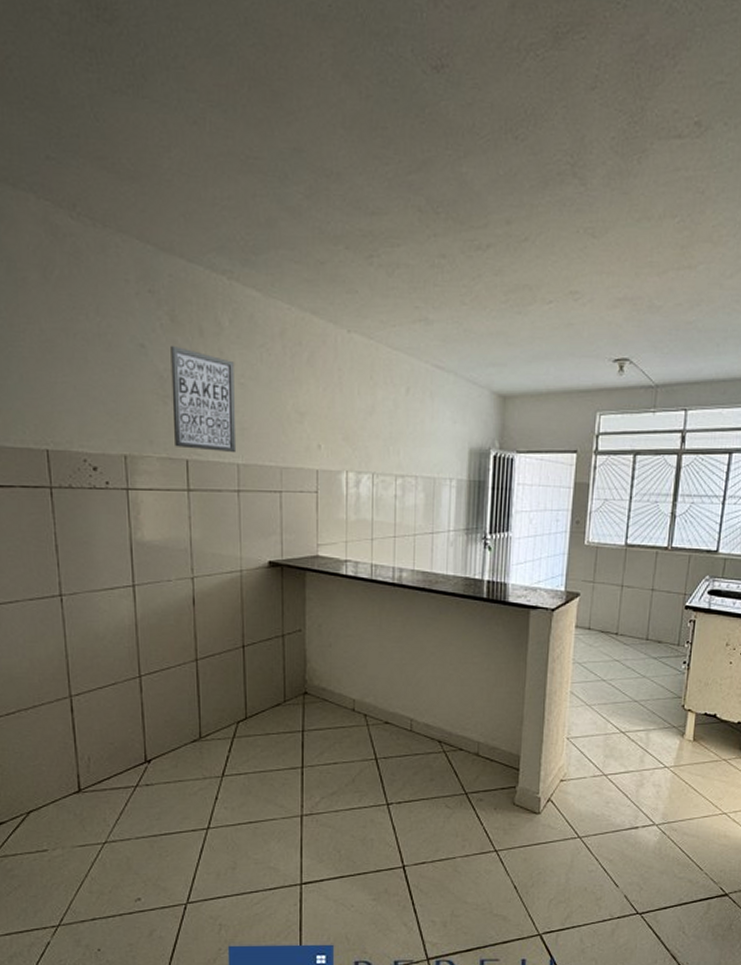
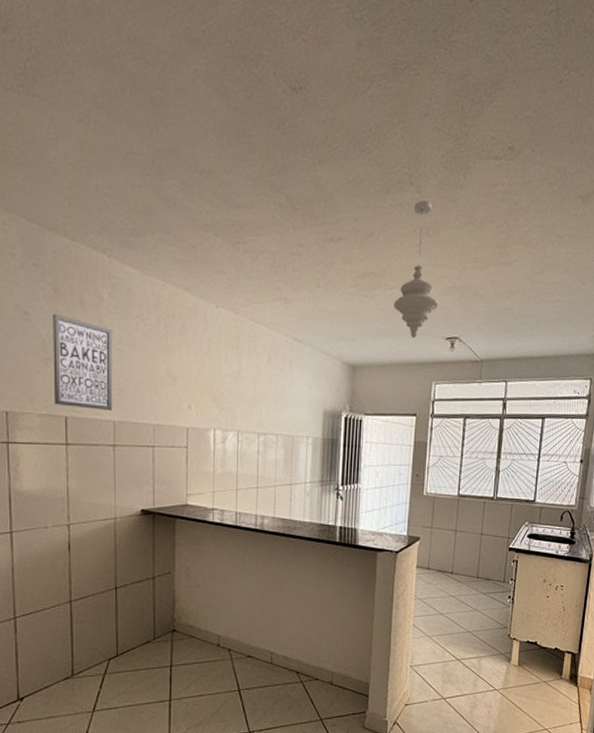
pendant light: none [552,194,606,361] -> present [394,200,439,338]

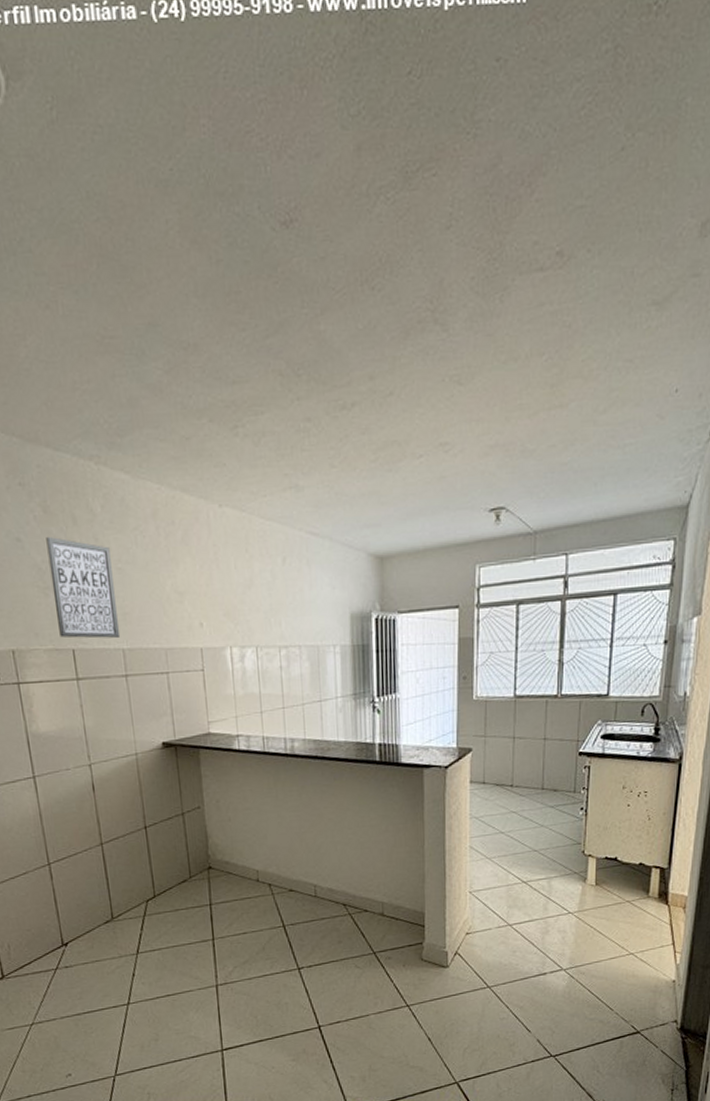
pendant light: present [394,200,439,338] -> none [424,340,479,514]

